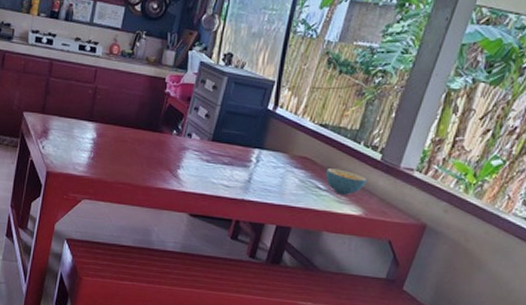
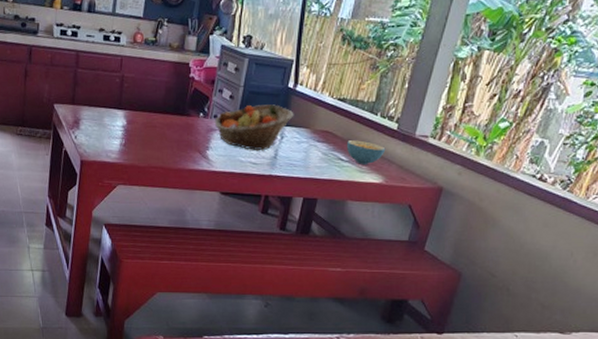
fruit basket: none [187,125,272,173] -> present [214,104,294,150]

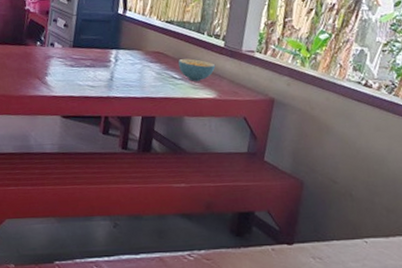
fruit basket: present [214,104,294,150] -> none [51,30,126,74]

